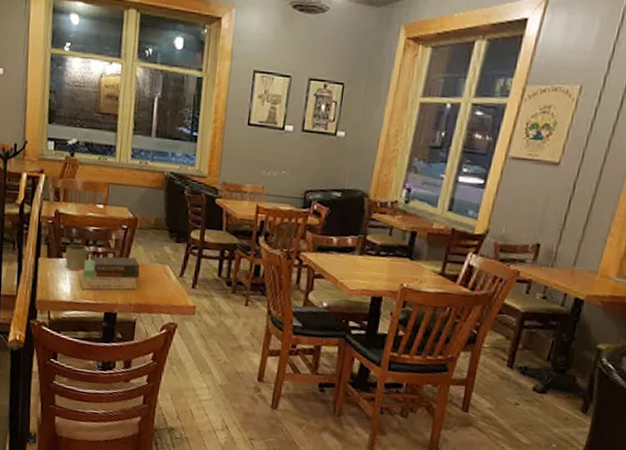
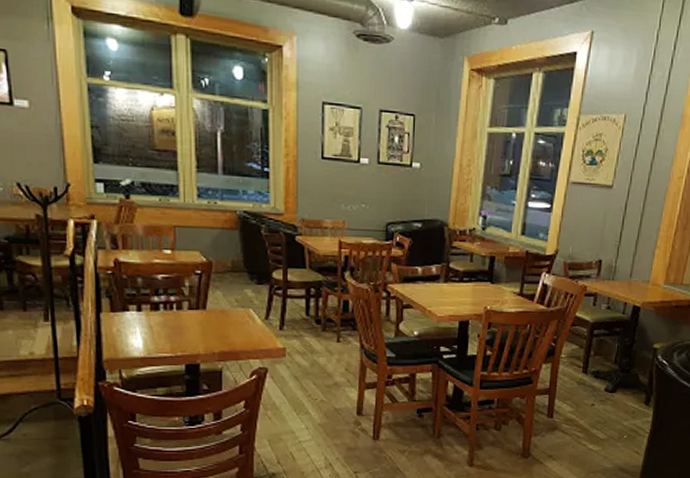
mug: present [65,244,95,271] -> none [132,294,167,324]
books: present [79,256,140,290] -> none [151,304,221,343]

